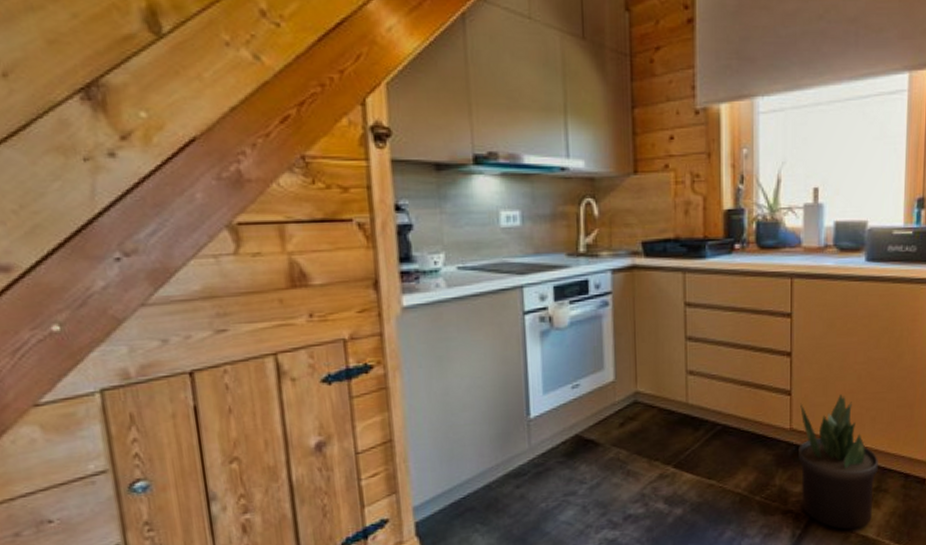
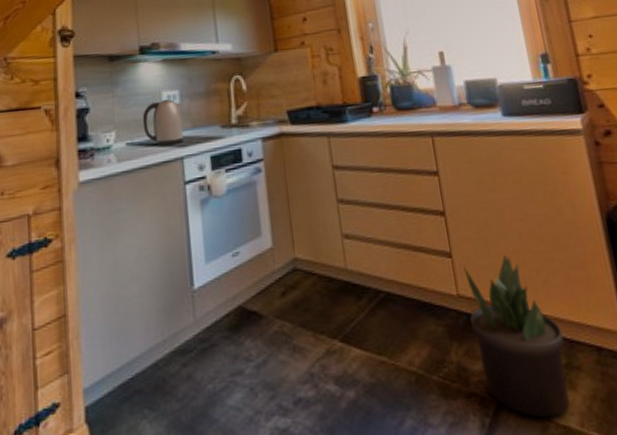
kettle: none [476,220,525,272] -> present [142,99,185,146]

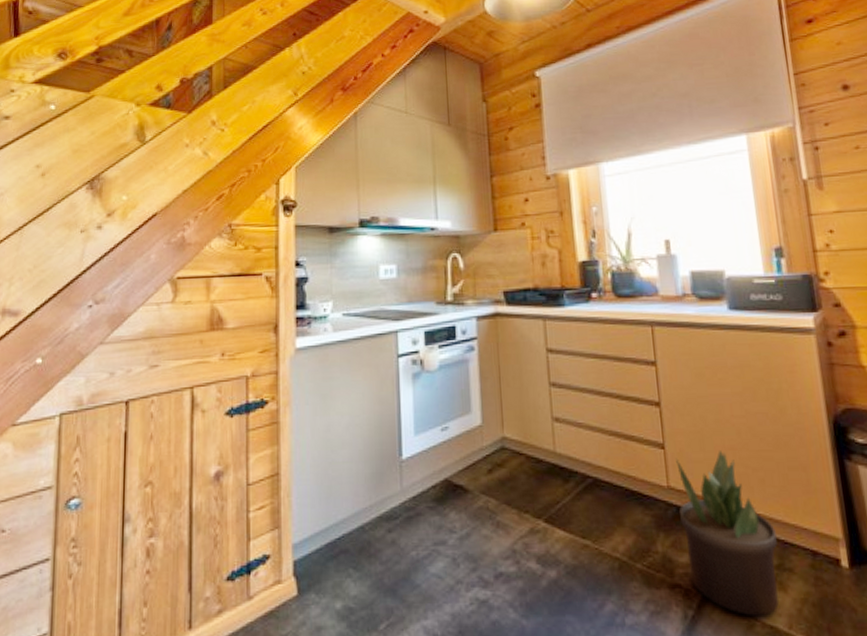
kettle: present [142,99,185,146] -> none [359,273,400,319]

